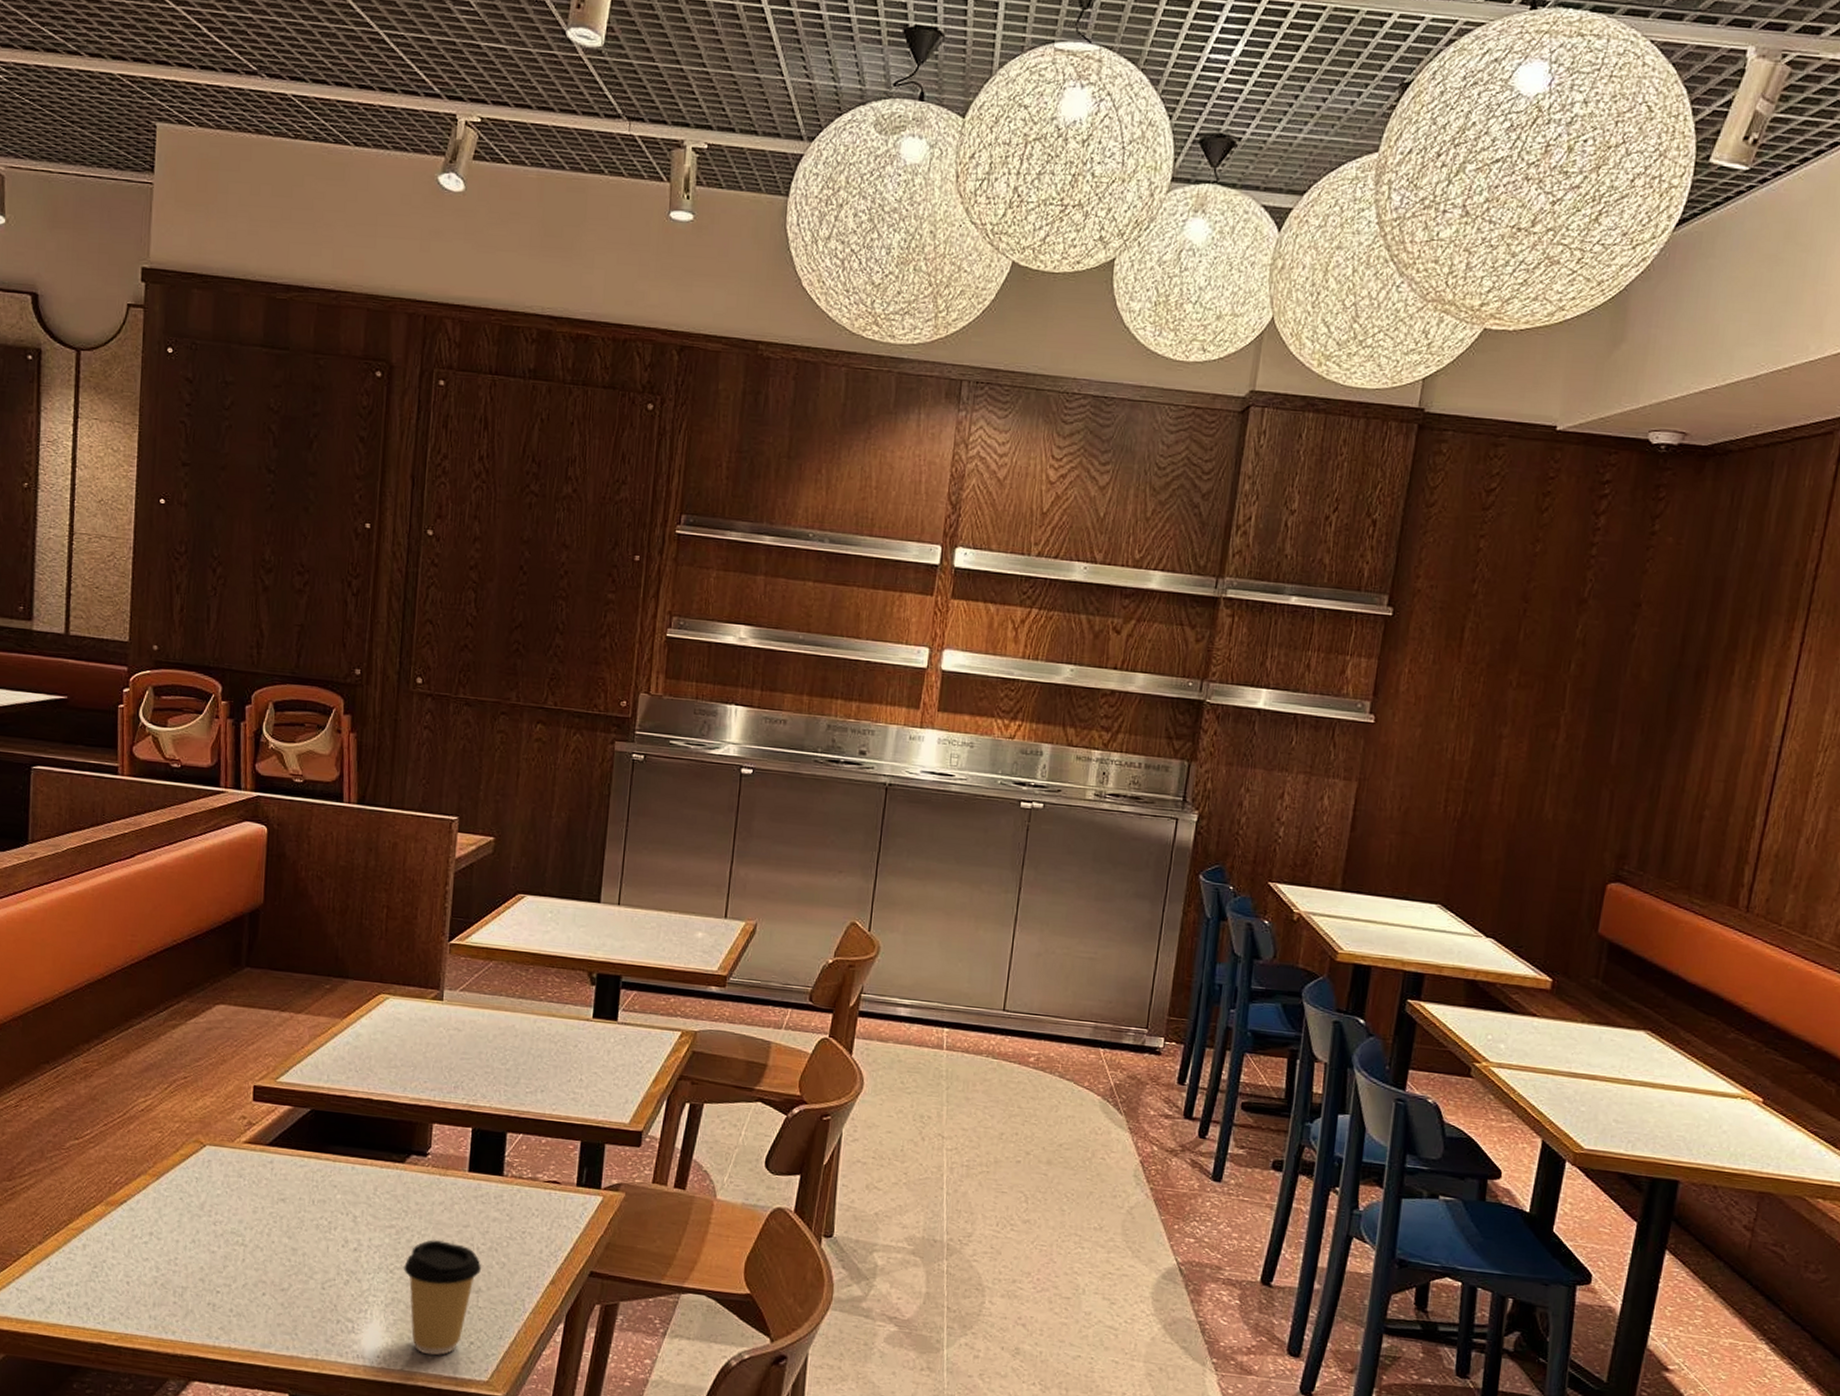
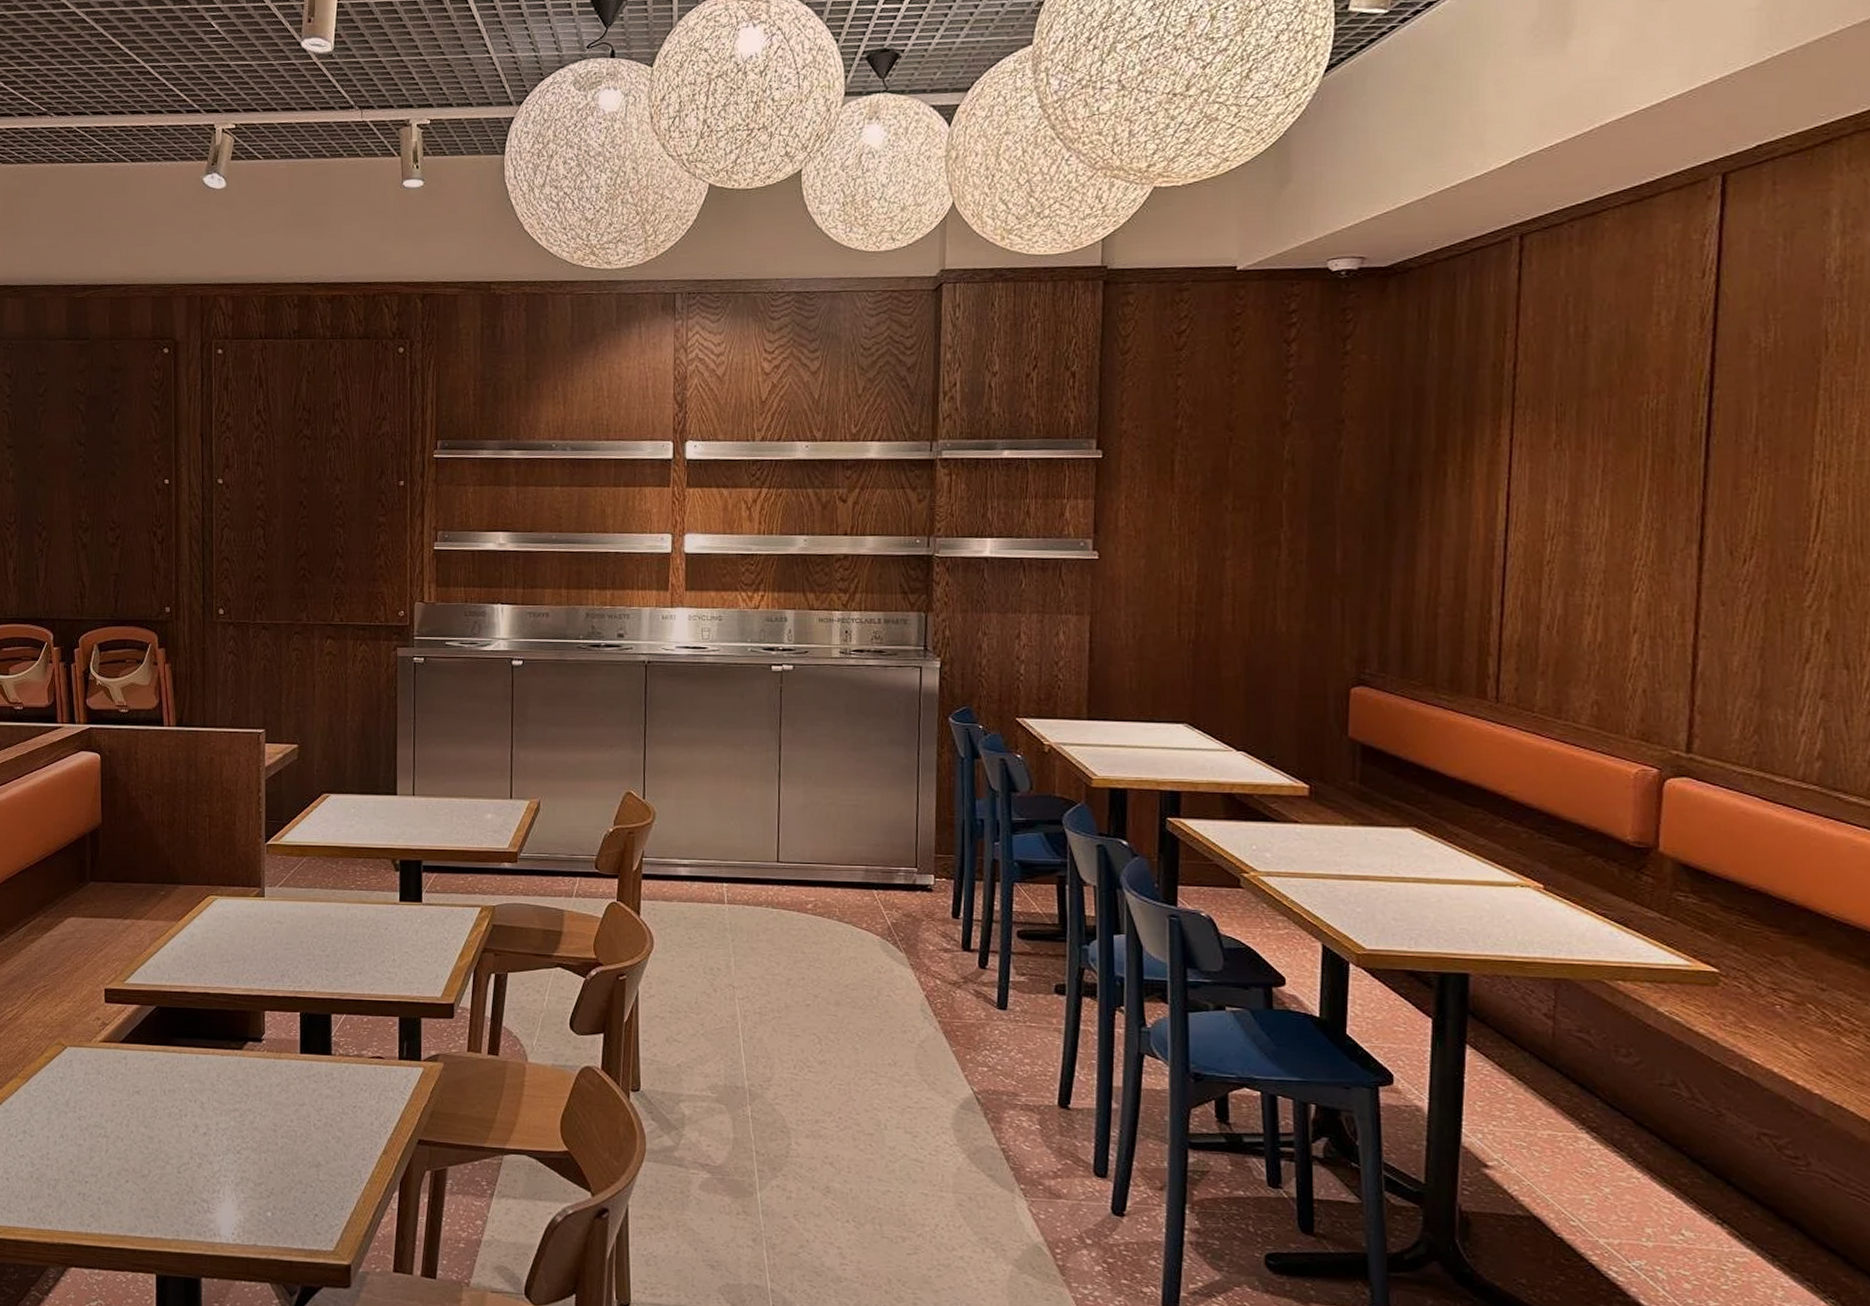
coffee cup: present [404,1239,481,1356] -> none [249,1119,319,1229]

